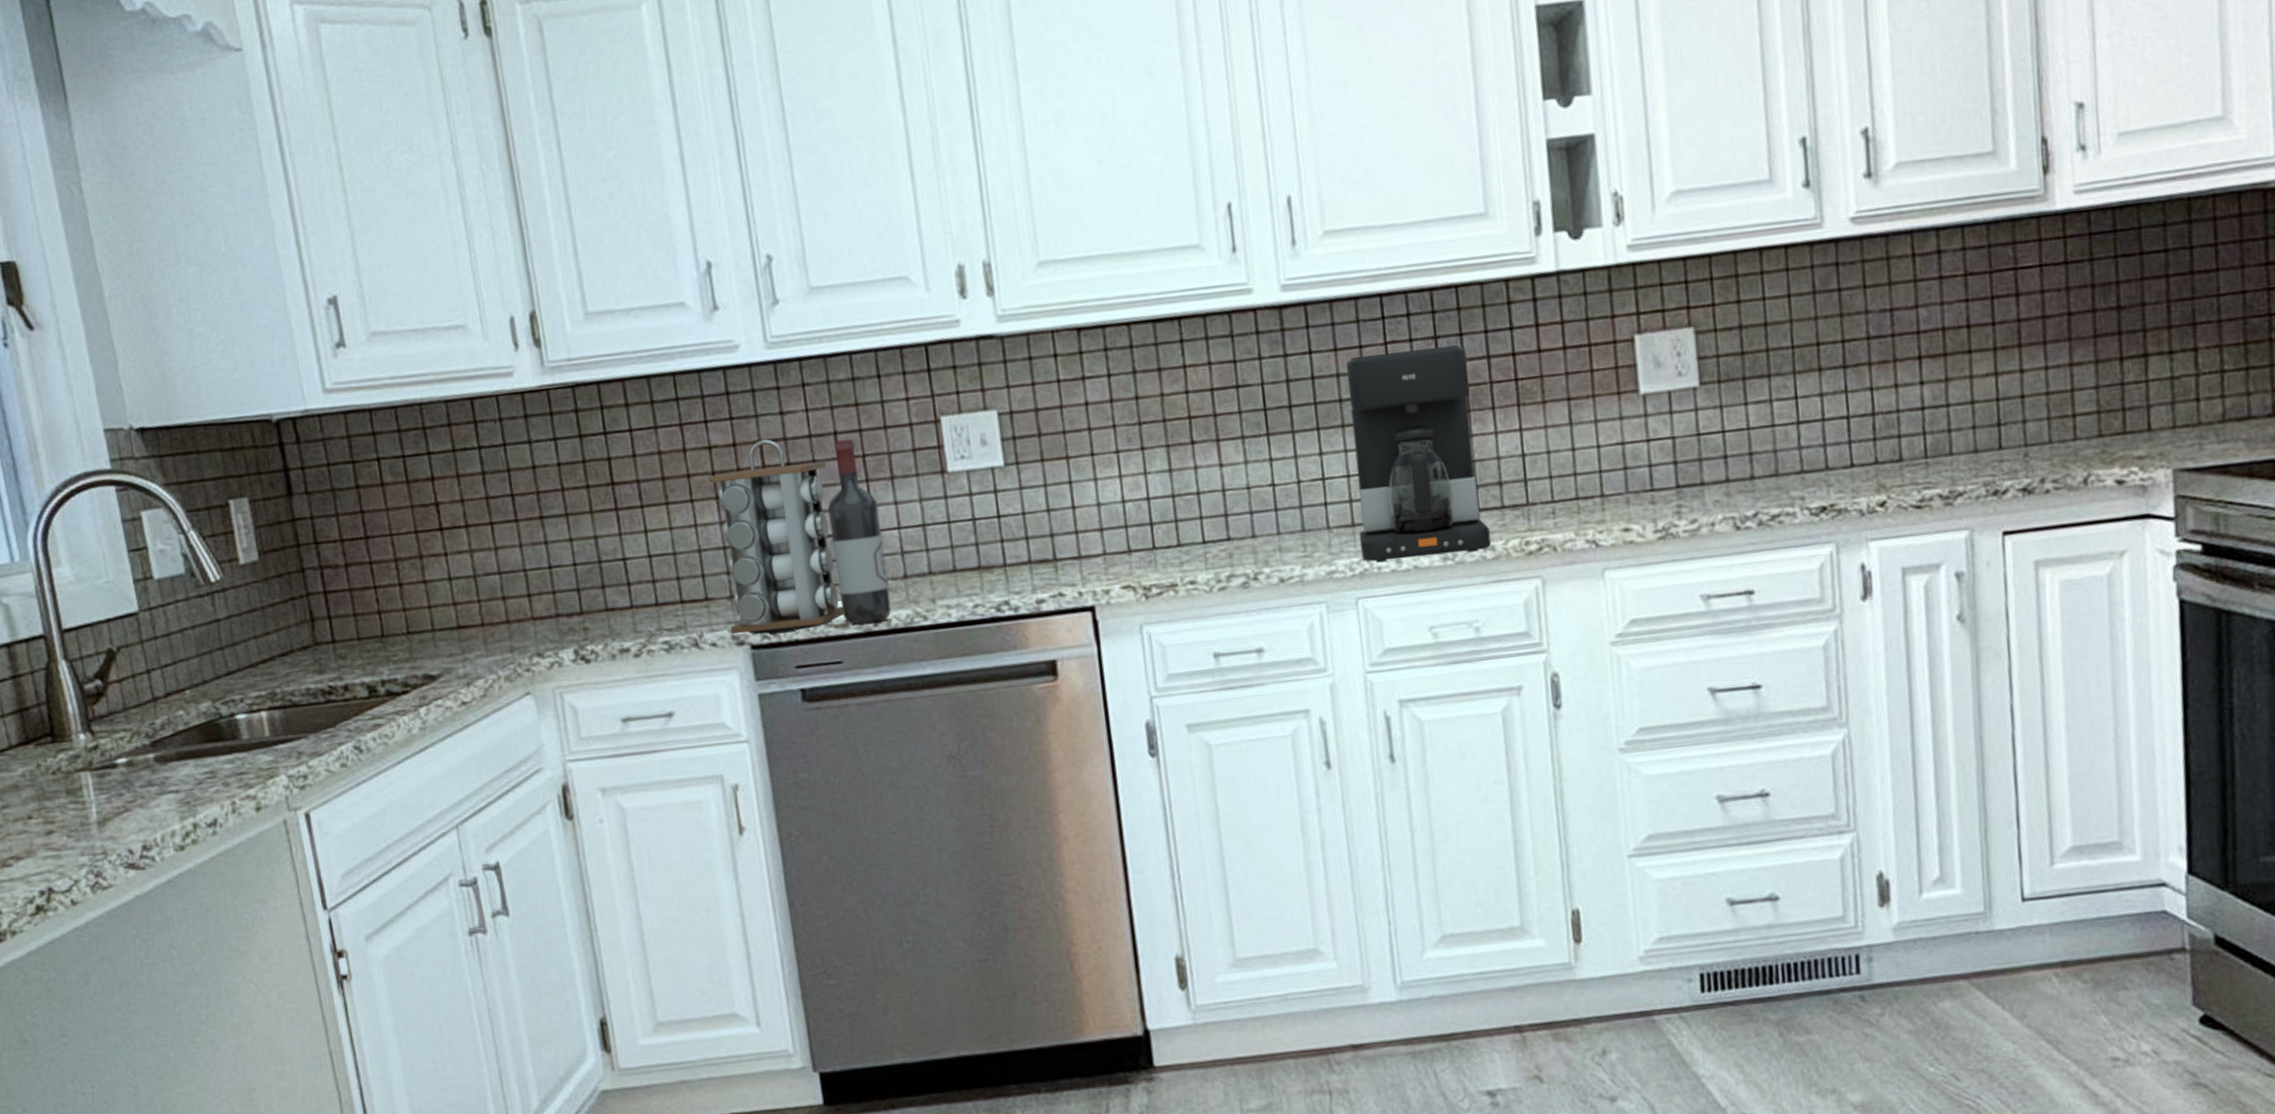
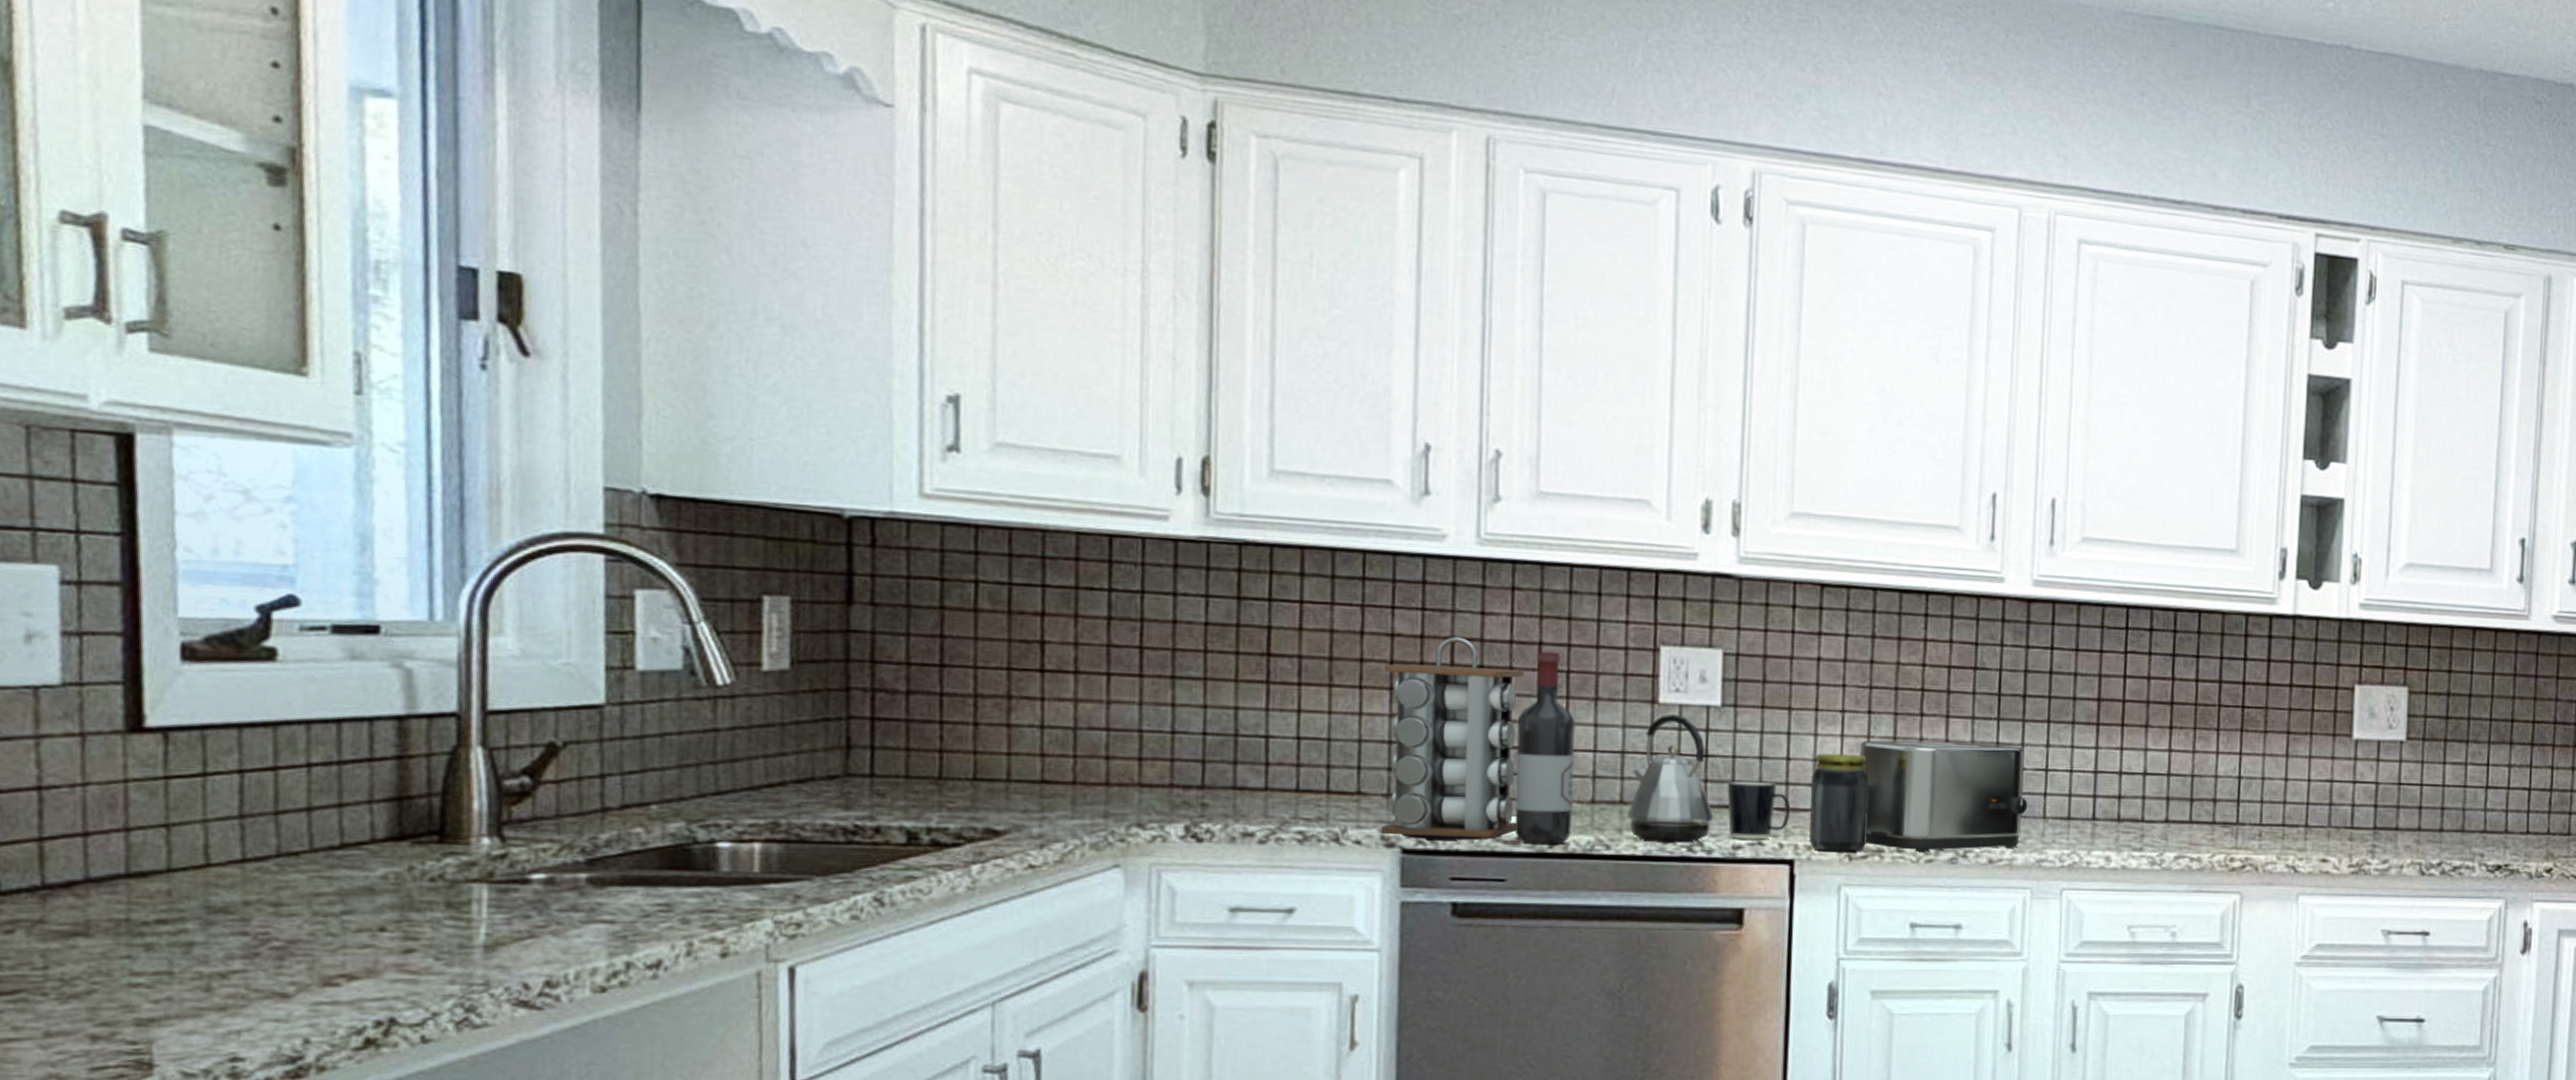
kettle: none [935,480,1015,607] -> present [1627,714,1714,842]
mug: none [1022,533,1085,593] -> present [1727,780,1791,840]
jar: none [1098,493,1160,594] -> present [1809,753,1870,852]
toaster: none [1137,459,1311,581] -> present [1859,740,2028,852]
coffee maker: present [1345,345,1491,563] -> none [2072,659,2200,861]

